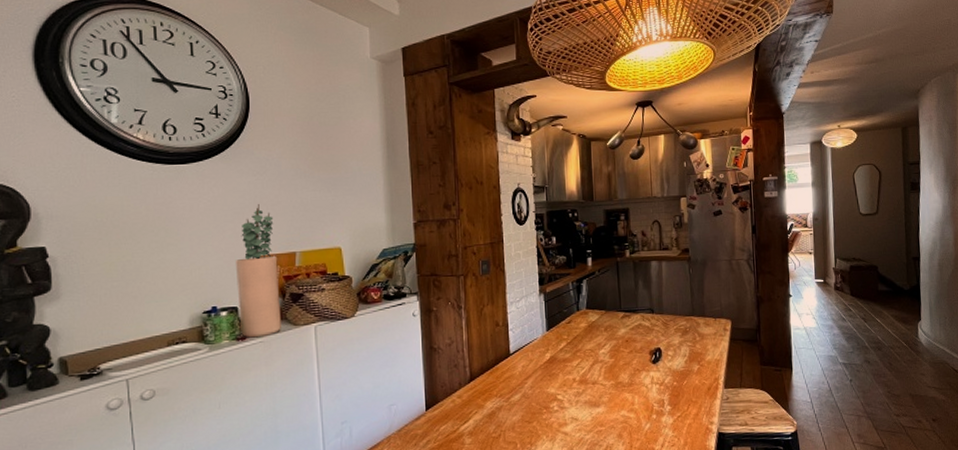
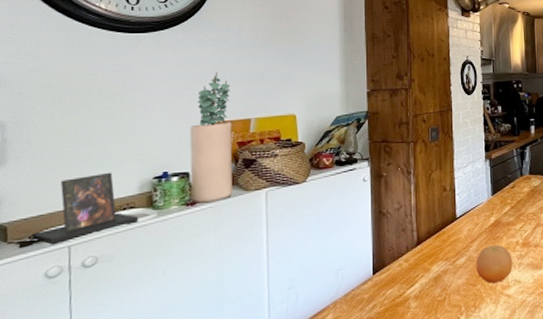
photo frame: none [92,307,192,378] -> present [33,172,139,245]
fruit: none [531,381,570,421] -> present [476,244,513,283]

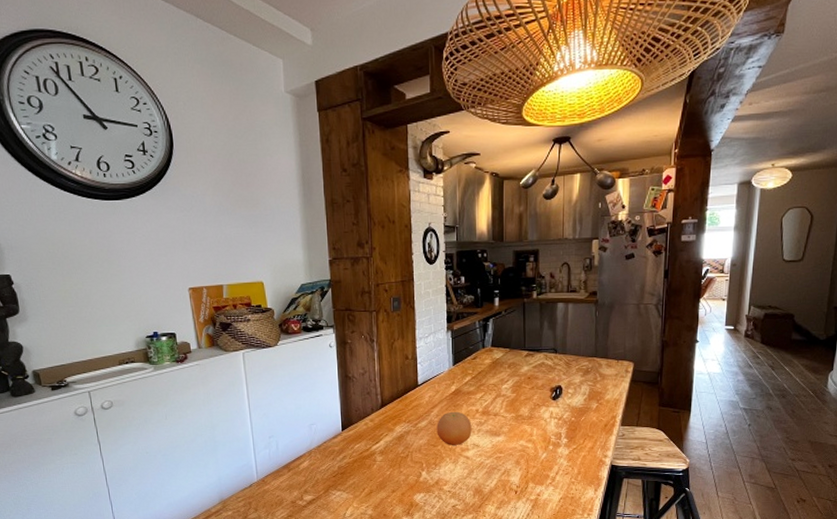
photo frame: present [33,172,139,245] -> none [60,330,140,390]
vase: present [189,72,233,204] -> none [170,239,214,361]

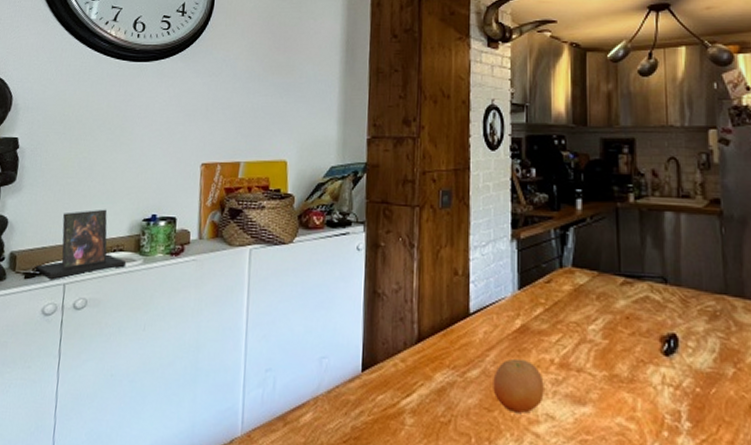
photo frame: none [60,330,140,390] -> present [36,209,127,280]

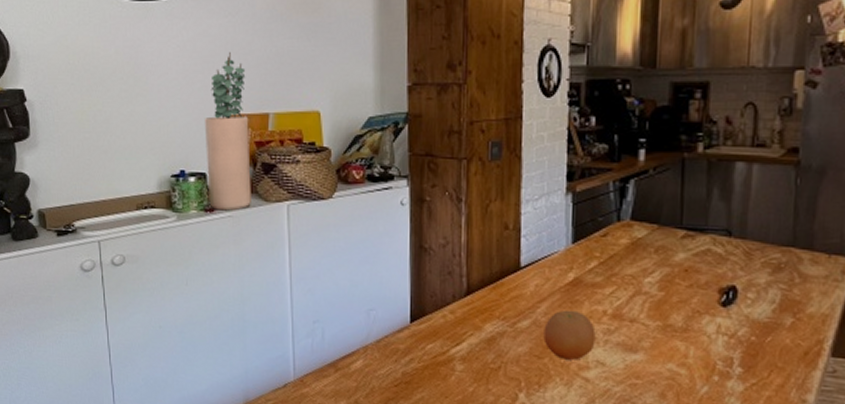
photo frame: present [36,209,127,280] -> none [67,165,160,238]
vase: none [175,107,223,255] -> present [204,52,251,211]

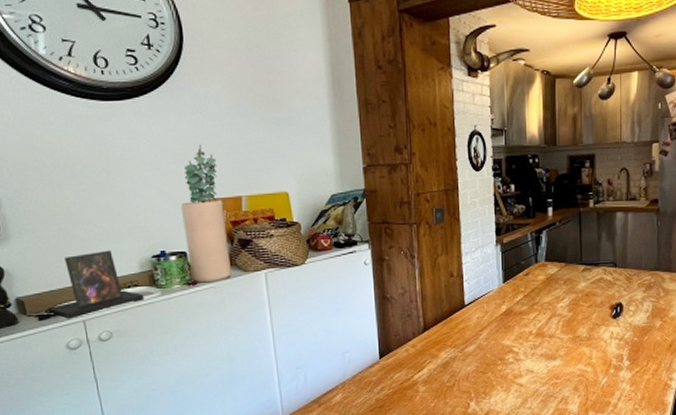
photo frame: none [67,165,160,238] -> present [49,250,145,319]
fruit: present [543,310,596,360] -> none [486,333,525,372]

